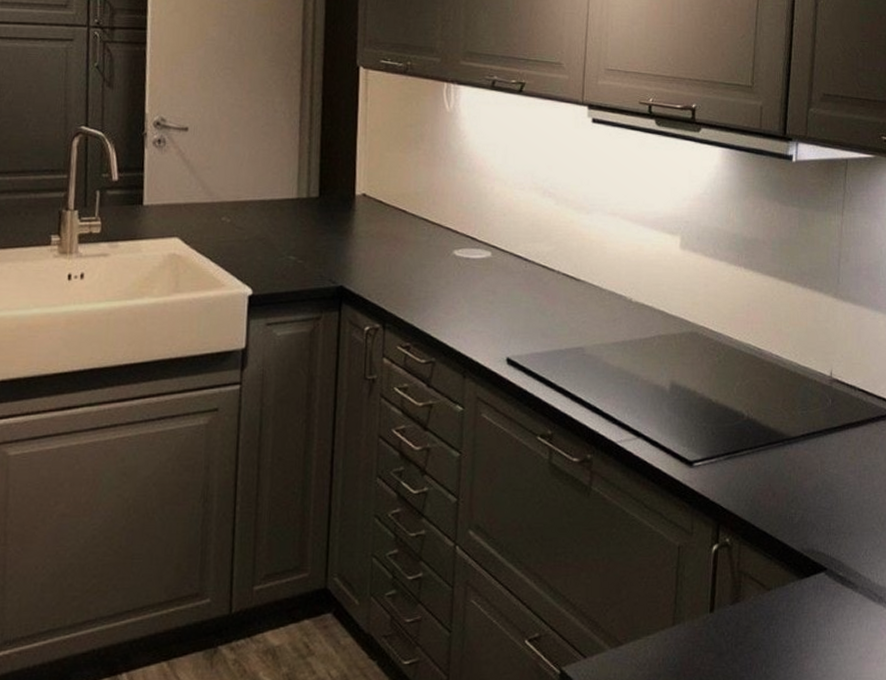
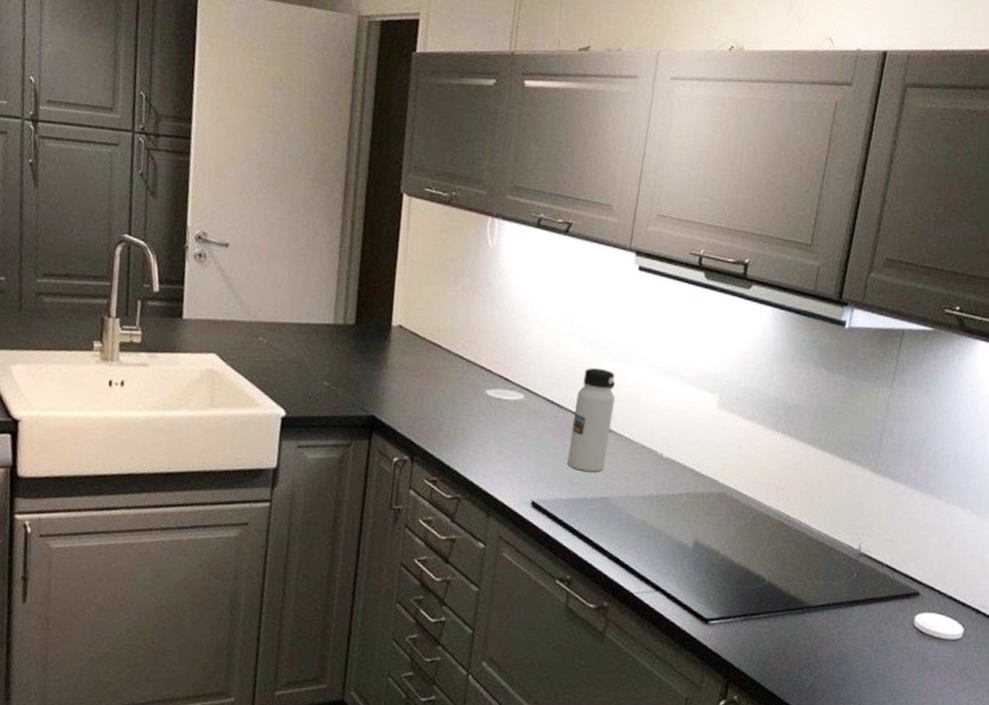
water bottle: none [539,219,581,323] -> present [567,368,616,472]

